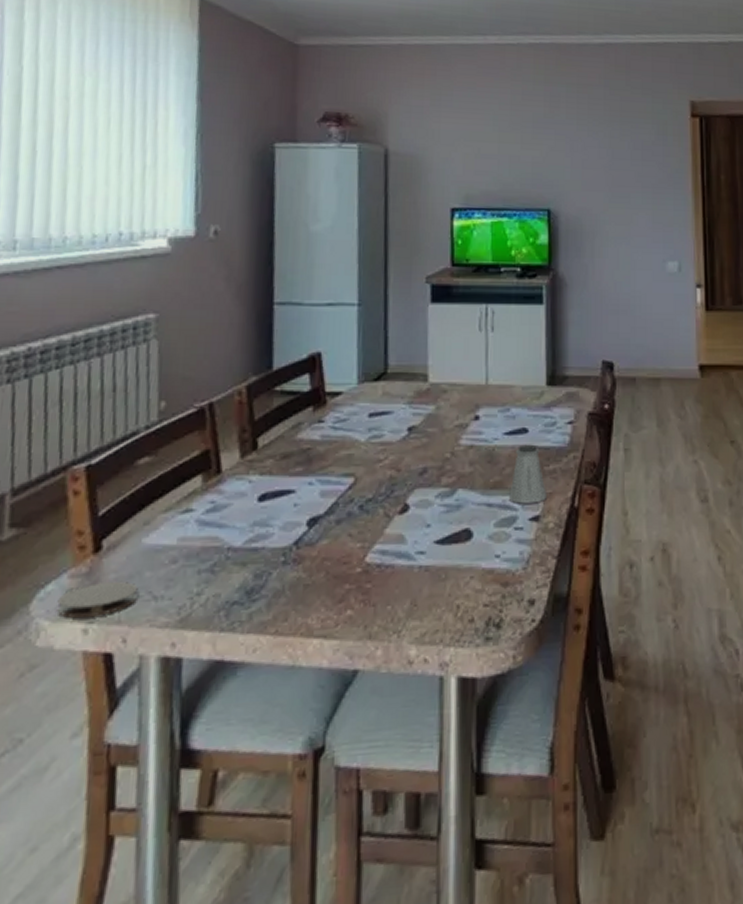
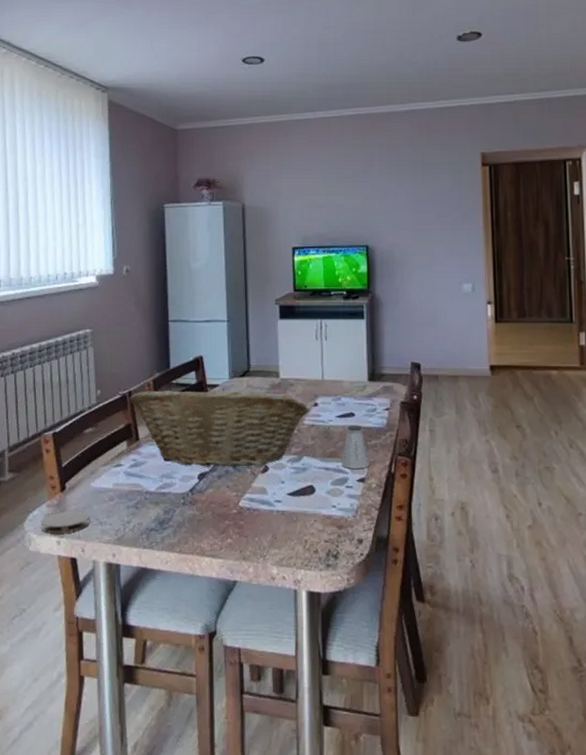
fruit basket: none [209,396,467,508] -> present [129,387,309,467]

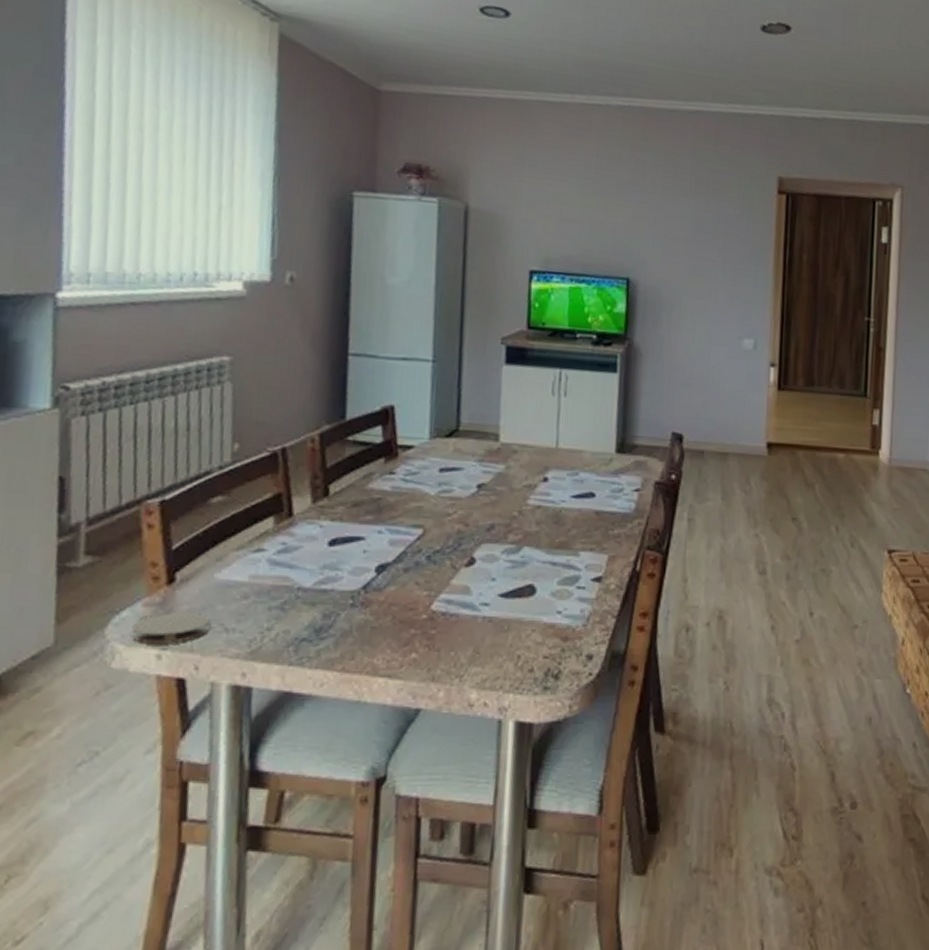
fruit basket: present [129,387,309,467] -> none [282,448,536,558]
saltshaker: present [342,425,370,469] -> none [573,508,610,565]

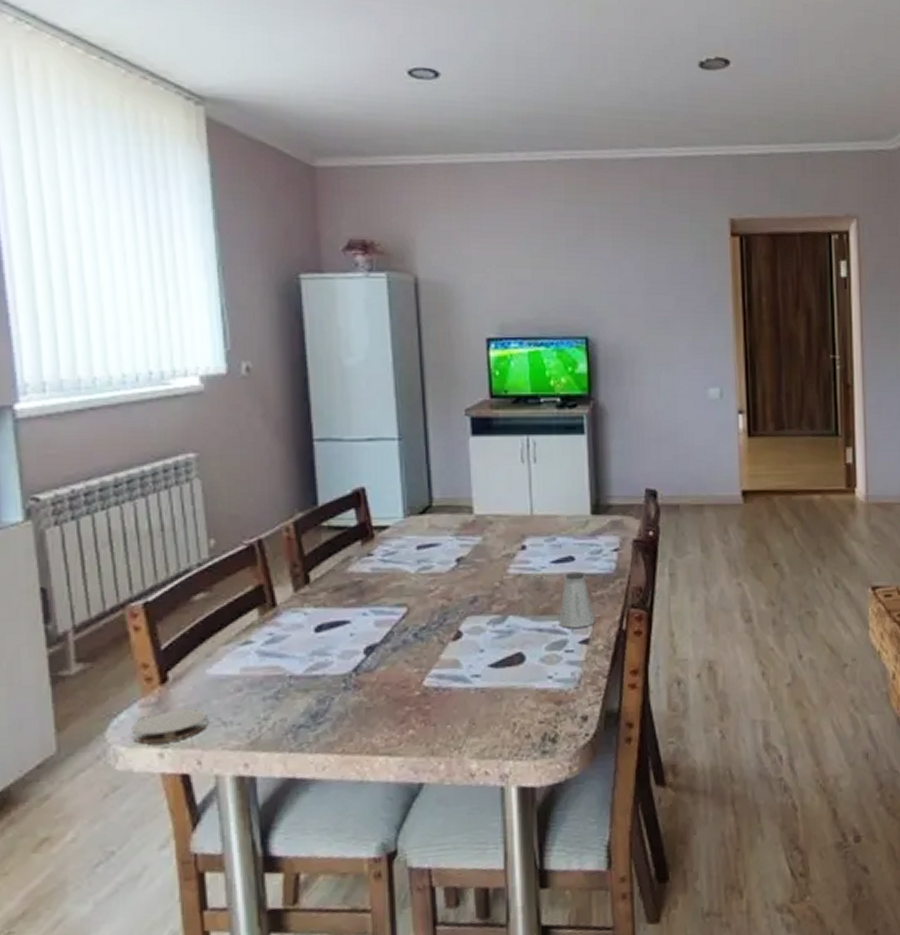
saltshaker: none [573,508,610,565] -> present [559,571,595,628]

